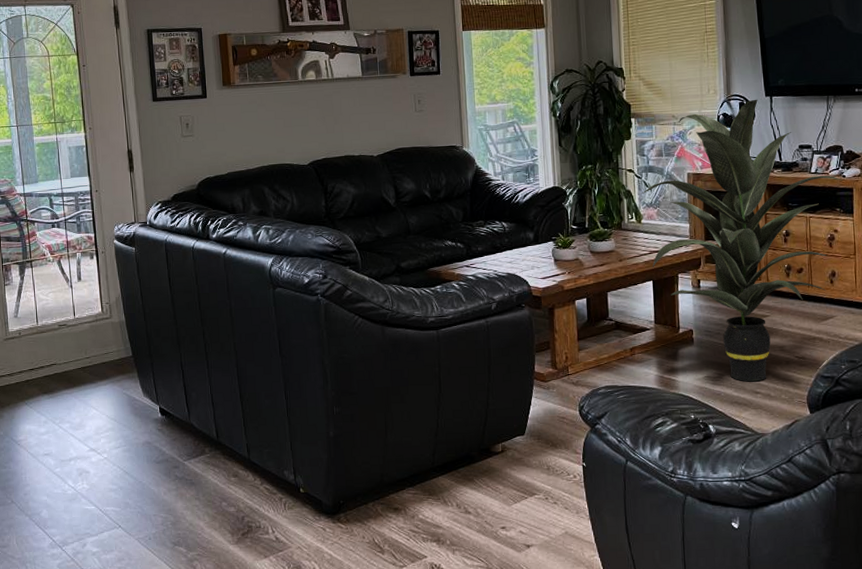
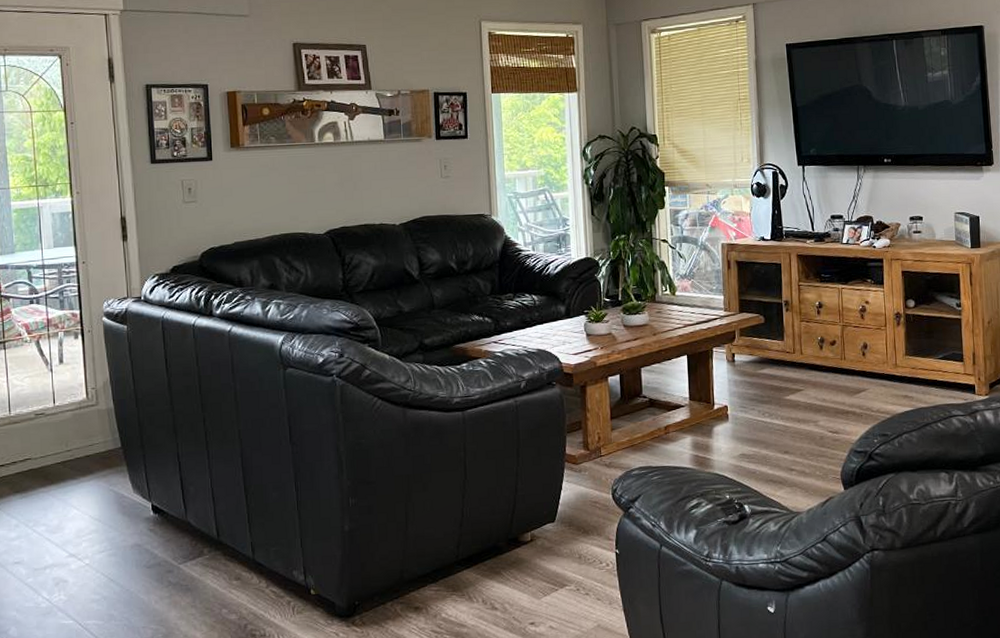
indoor plant: present [641,99,843,382] -> none [675,168,873,459]

